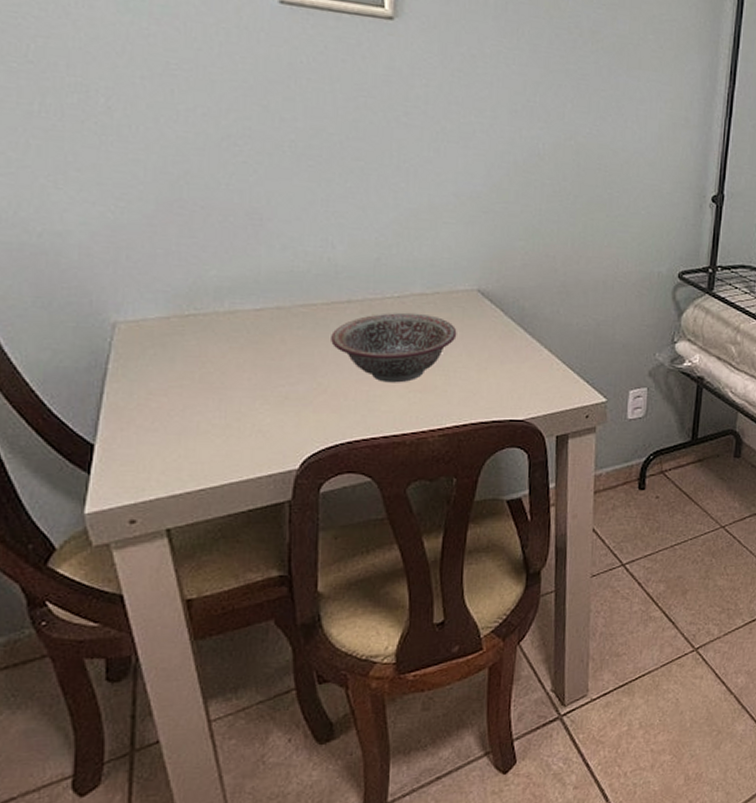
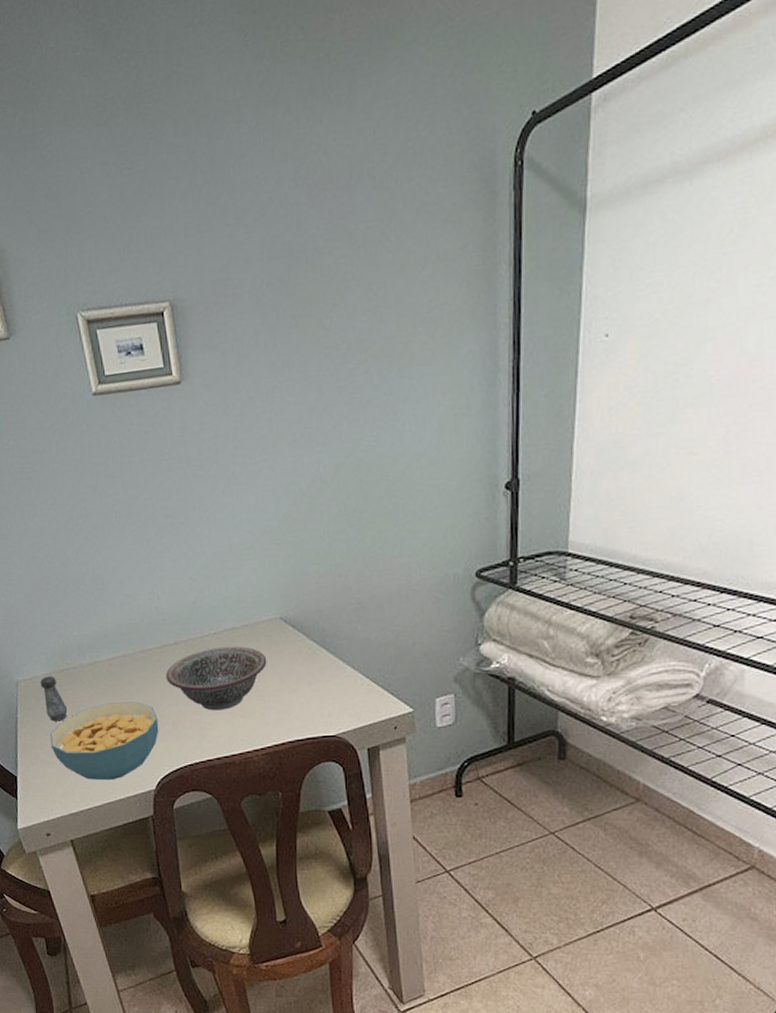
salt shaker: none [150,320,188,378] -> present [40,676,68,722]
cereal bowl: none [154,361,314,456] -> present [50,701,159,781]

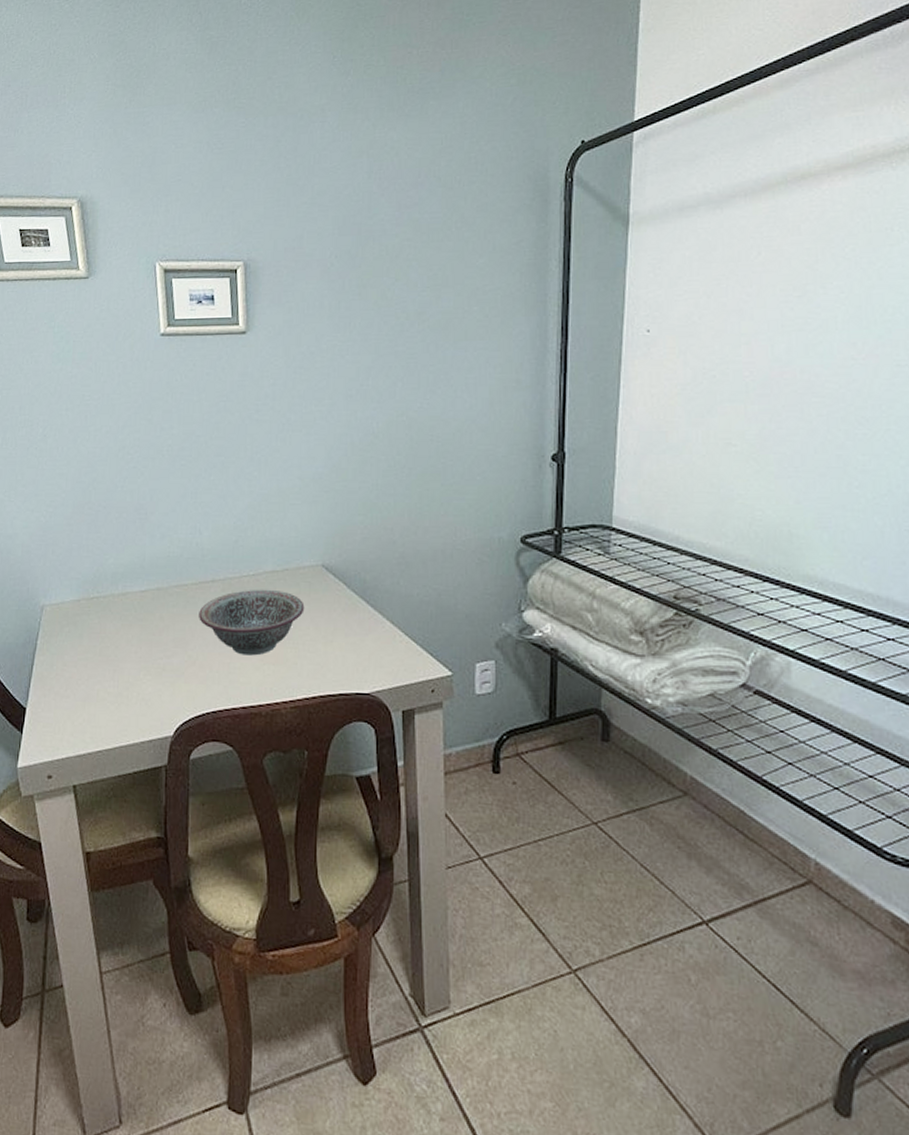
salt shaker: present [40,676,68,722] -> none [67,602,91,652]
cereal bowl: present [50,701,159,781] -> none [67,637,185,722]

